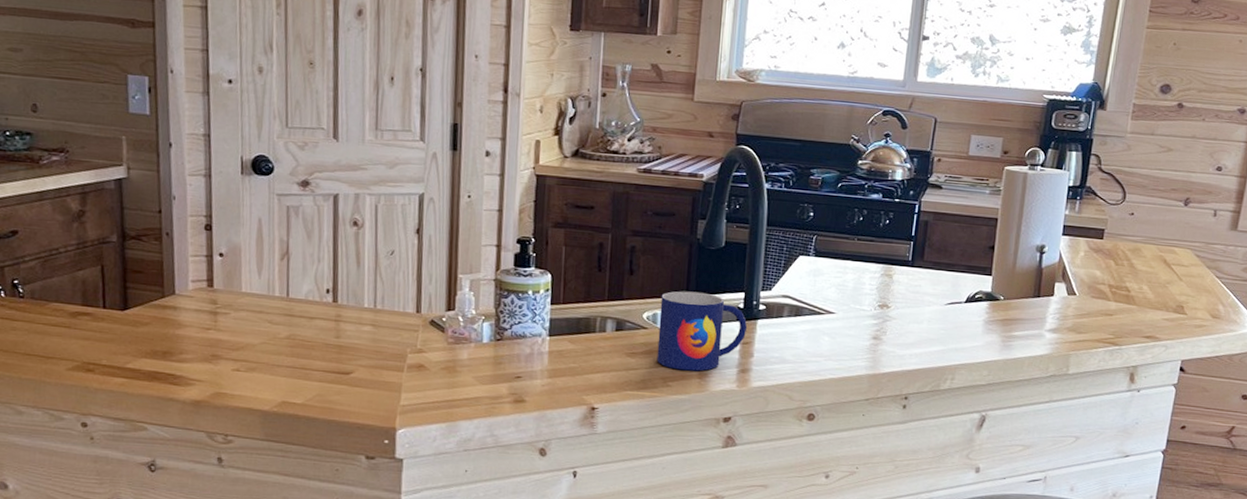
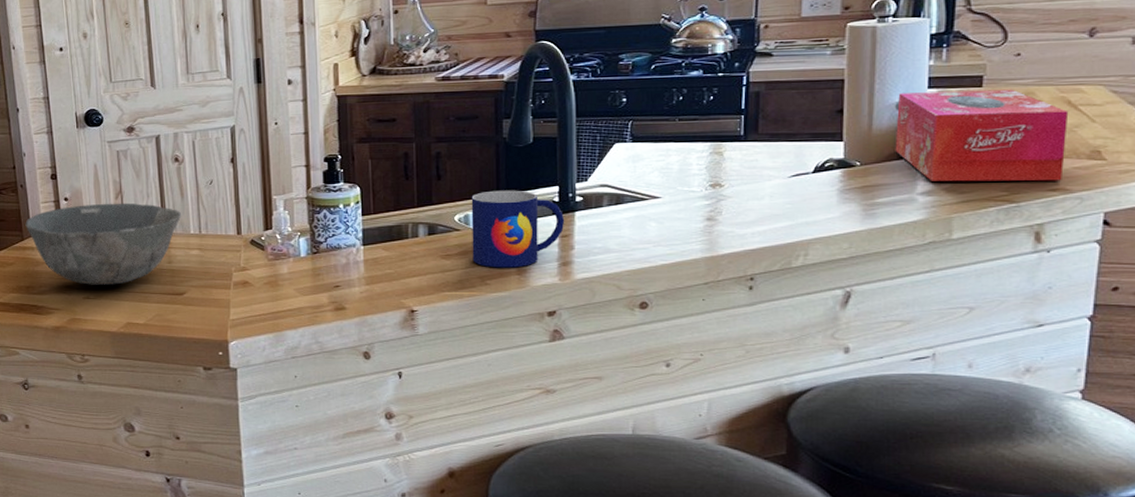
bowl: none [168,263,356,358] -> present [25,203,182,285]
tissue box: none [1032,237,1164,330] -> present [895,89,1069,182]

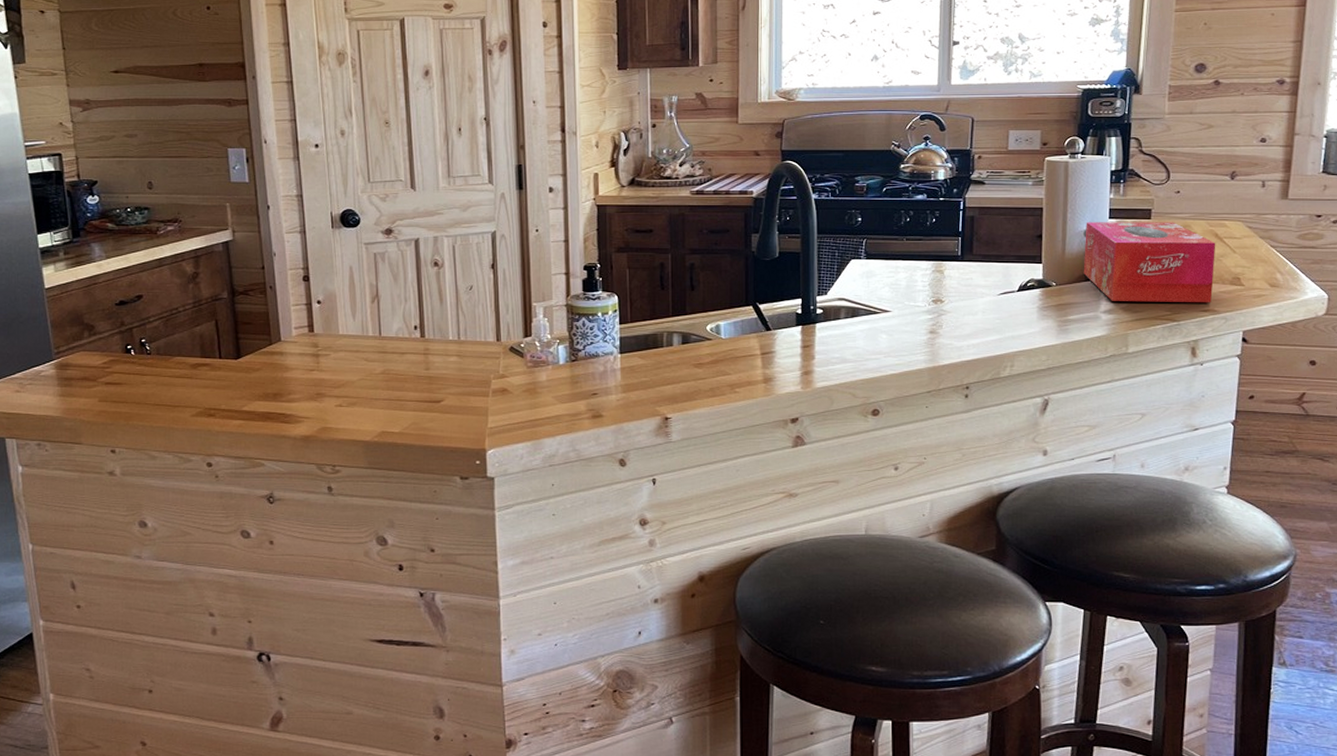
bowl: present [25,203,182,285] -> none [274,307,441,392]
mug: present [471,190,565,268] -> none [722,301,807,377]

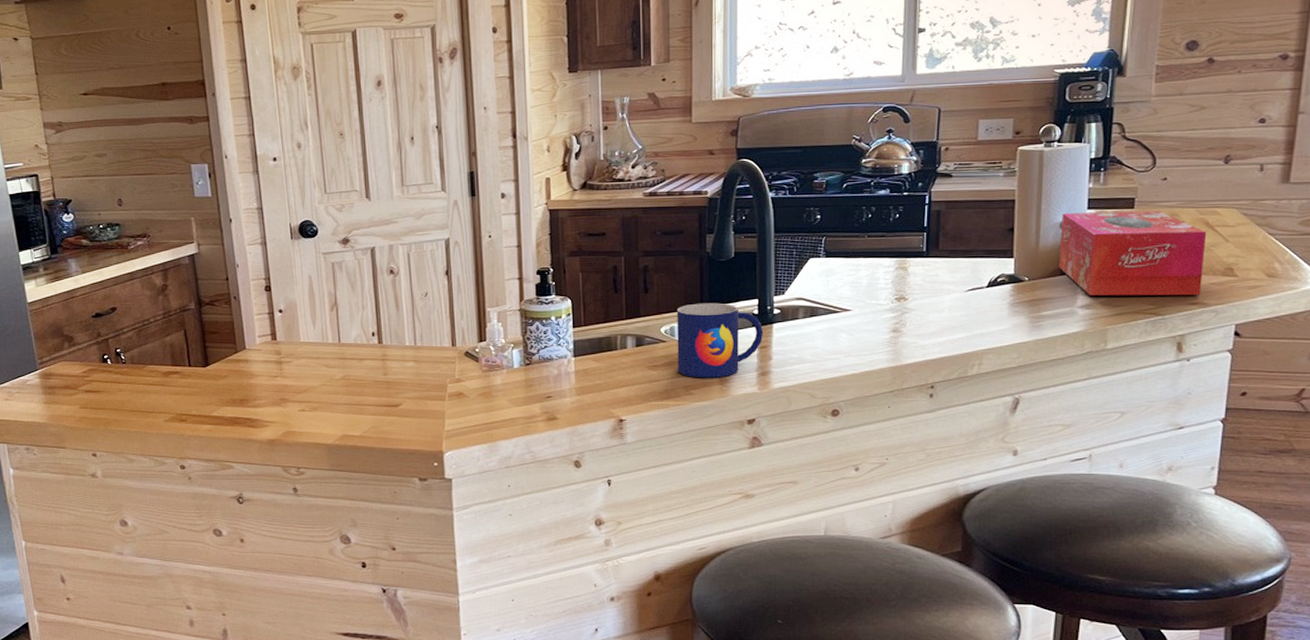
mug: none [722,301,807,377] -> present [676,303,764,378]

